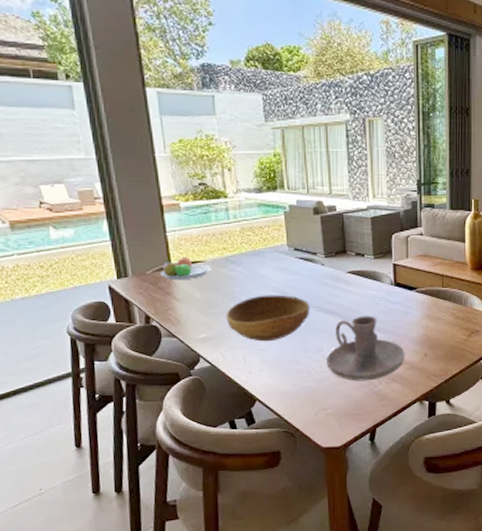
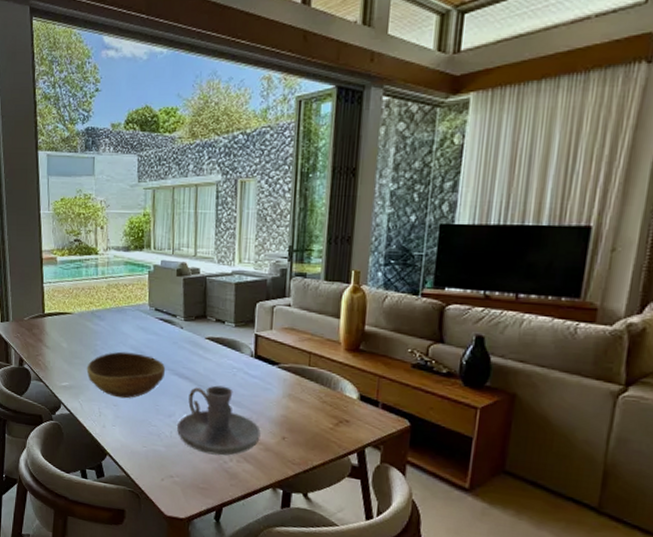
fruit bowl: present [160,256,212,281] -> none [35,307,79,330]

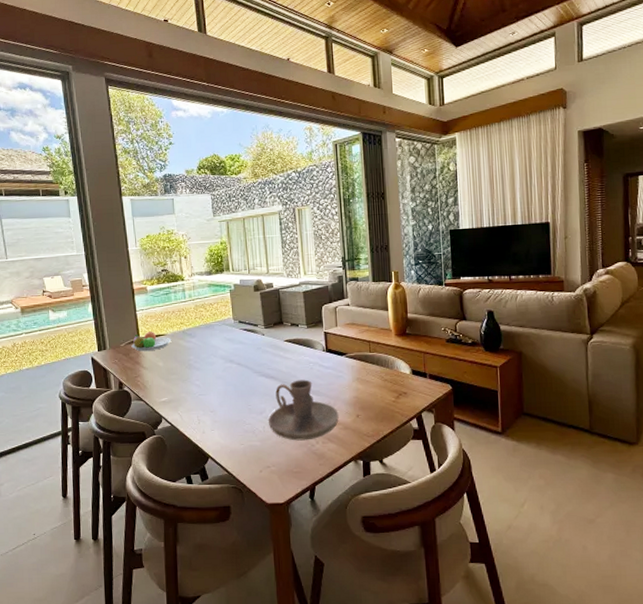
fruit bowl: none [35,307,79,330] -> present [131,331,172,352]
bowl: present [86,351,166,399] -> none [183,362,254,404]

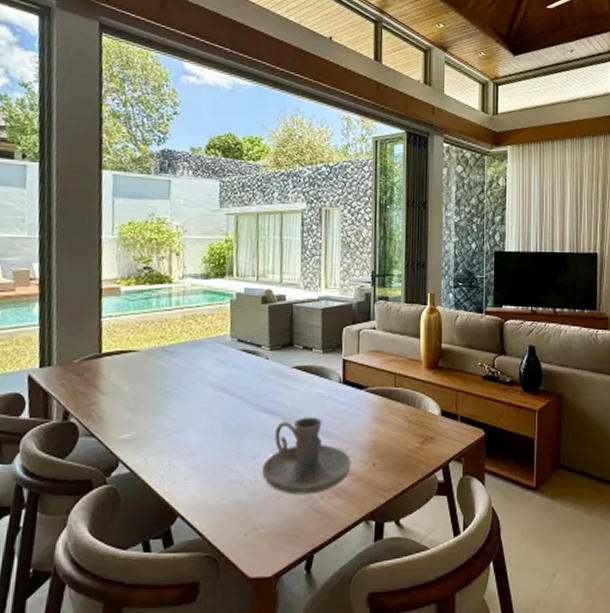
fruit bowl: present [131,331,172,352] -> none [88,344,146,372]

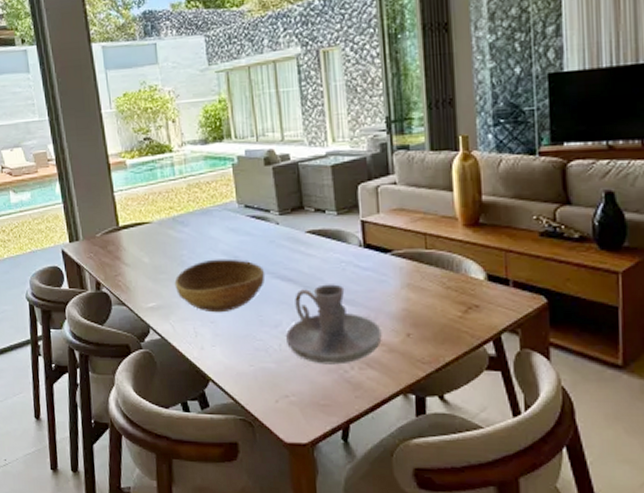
bowl: none [154,390,250,445] -> present [174,258,266,313]

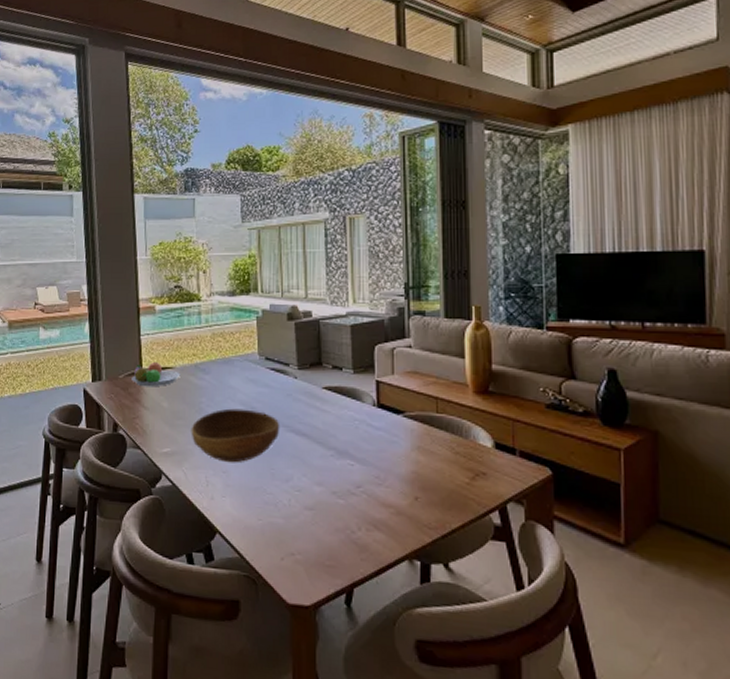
fruit bowl: none [109,217,159,244] -> present [131,361,181,387]
candle holder: present [286,284,382,365] -> none [296,441,390,525]

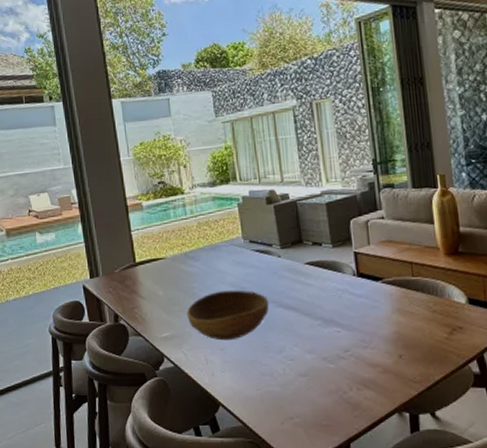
fruit bowl: present [131,361,181,387] -> none [127,254,172,279]

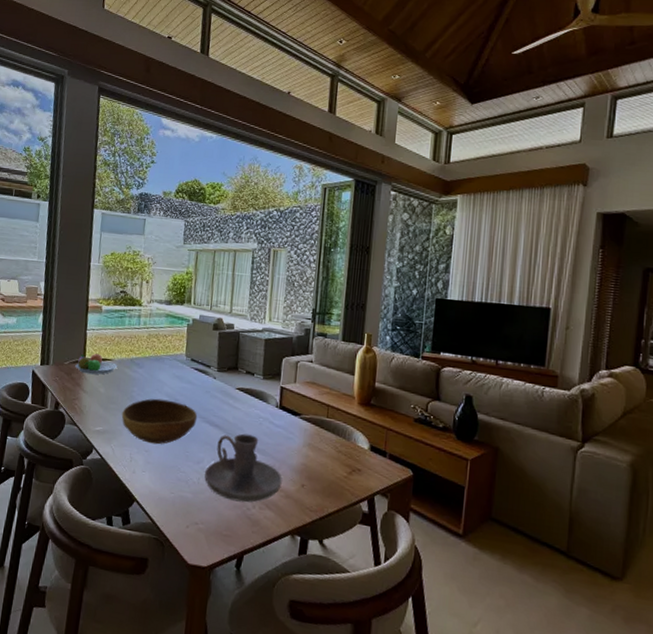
fruit bowl: none [127,254,172,279] -> present [75,353,118,375]
candle holder: none [289,311,377,387] -> present [204,433,282,503]

